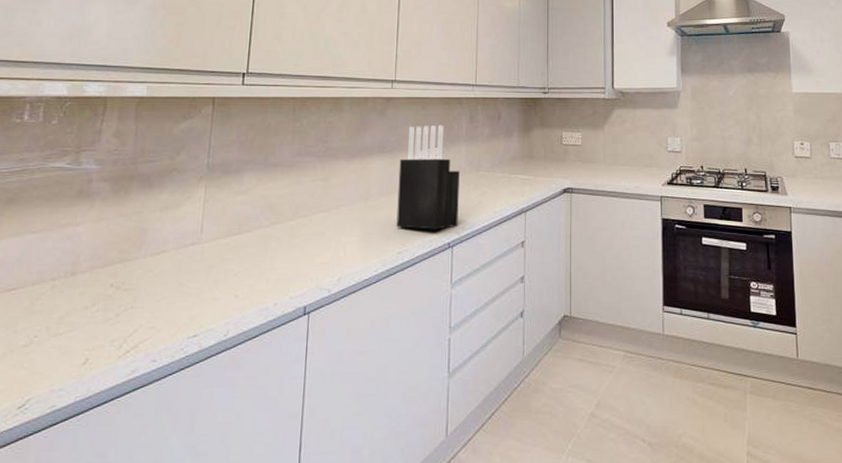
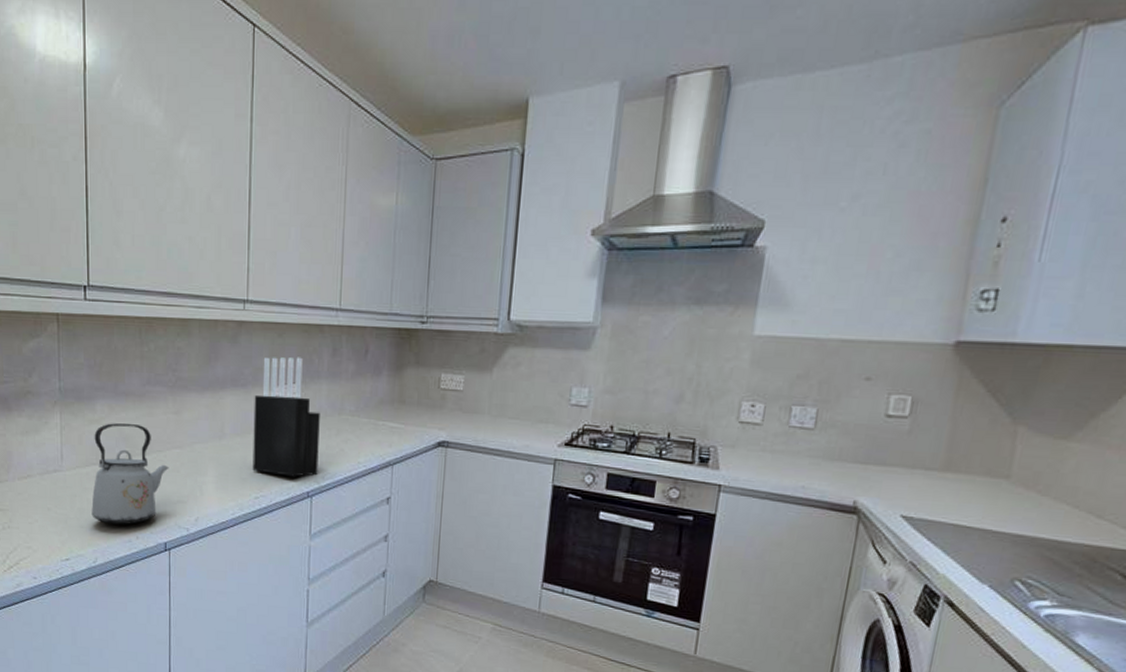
kettle: none [228,192,314,293] -> present [91,423,169,525]

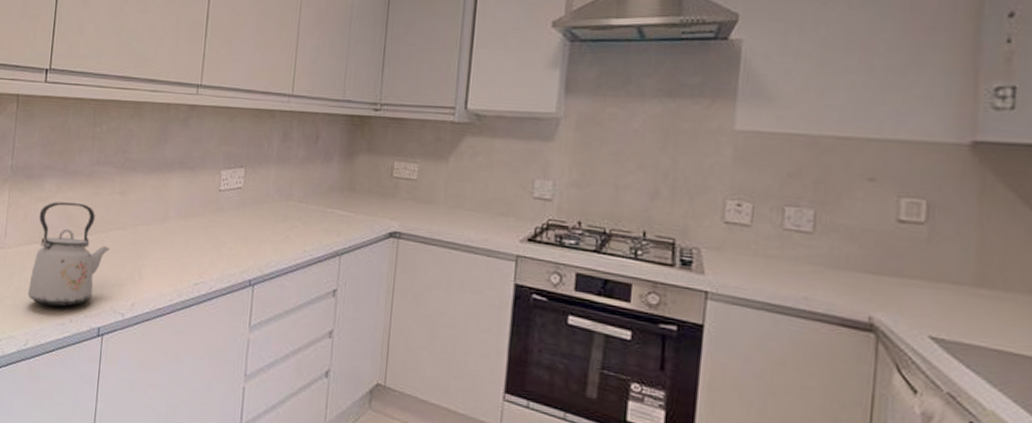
knife block: present [252,357,320,477] -> none [194,141,267,264]

